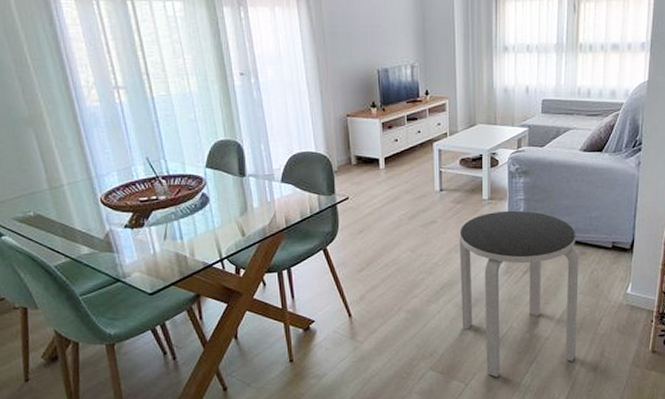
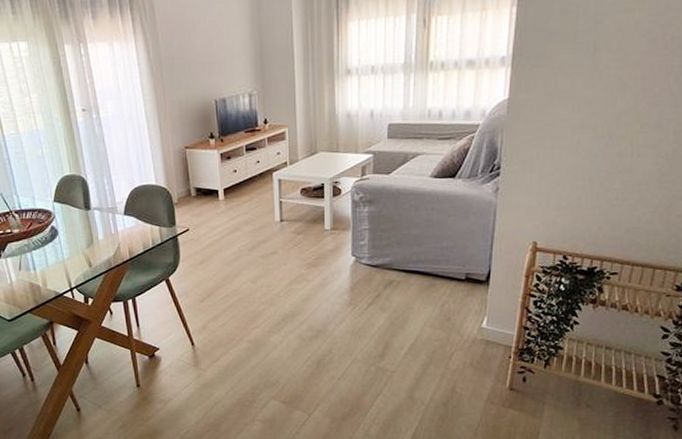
side table: present [459,210,579,378] -> none [301,240,428,409]

